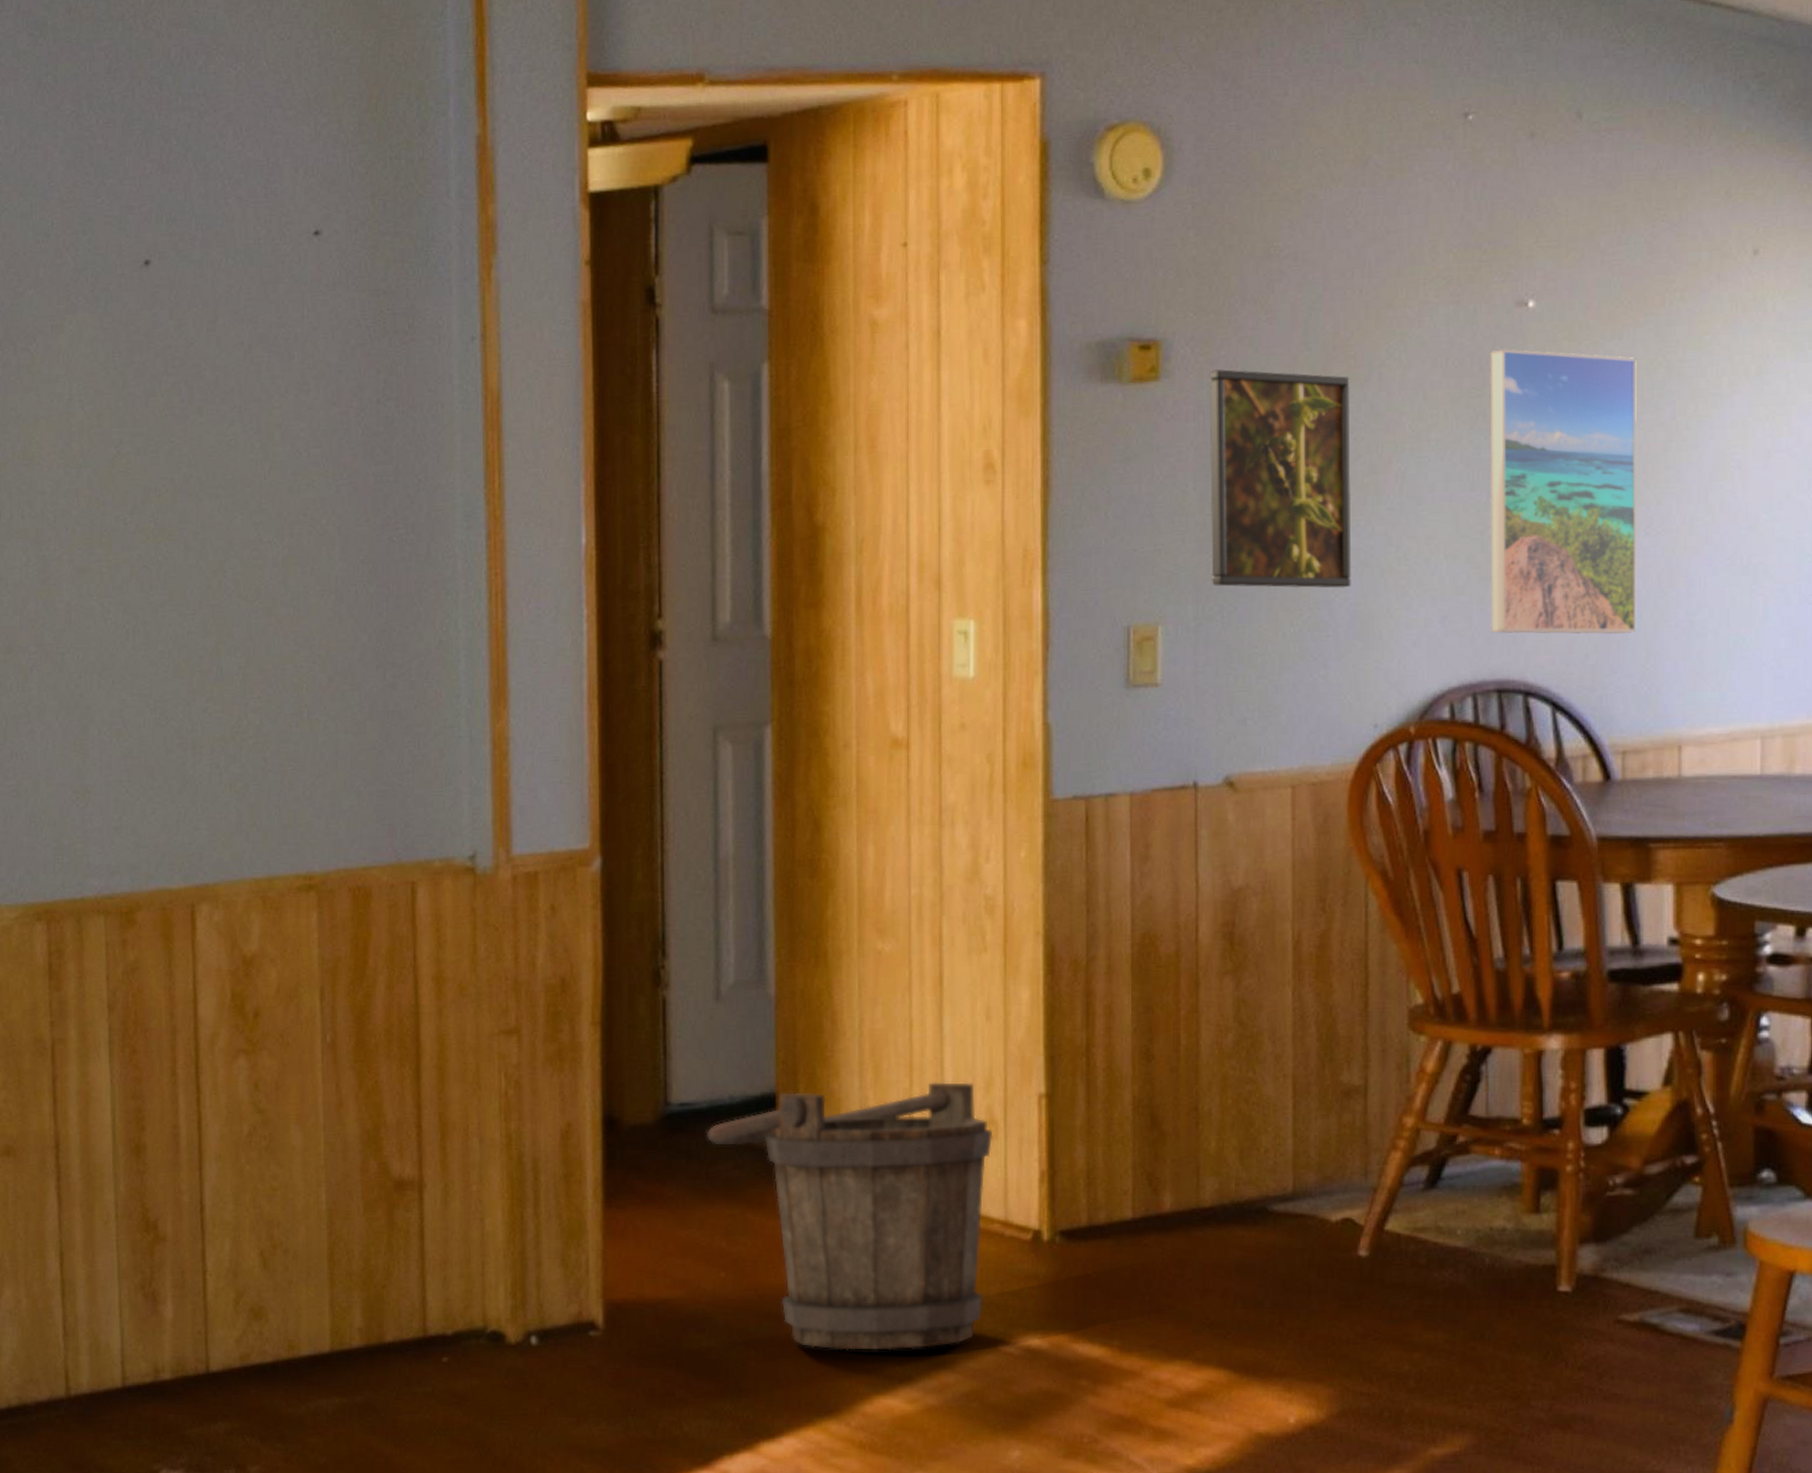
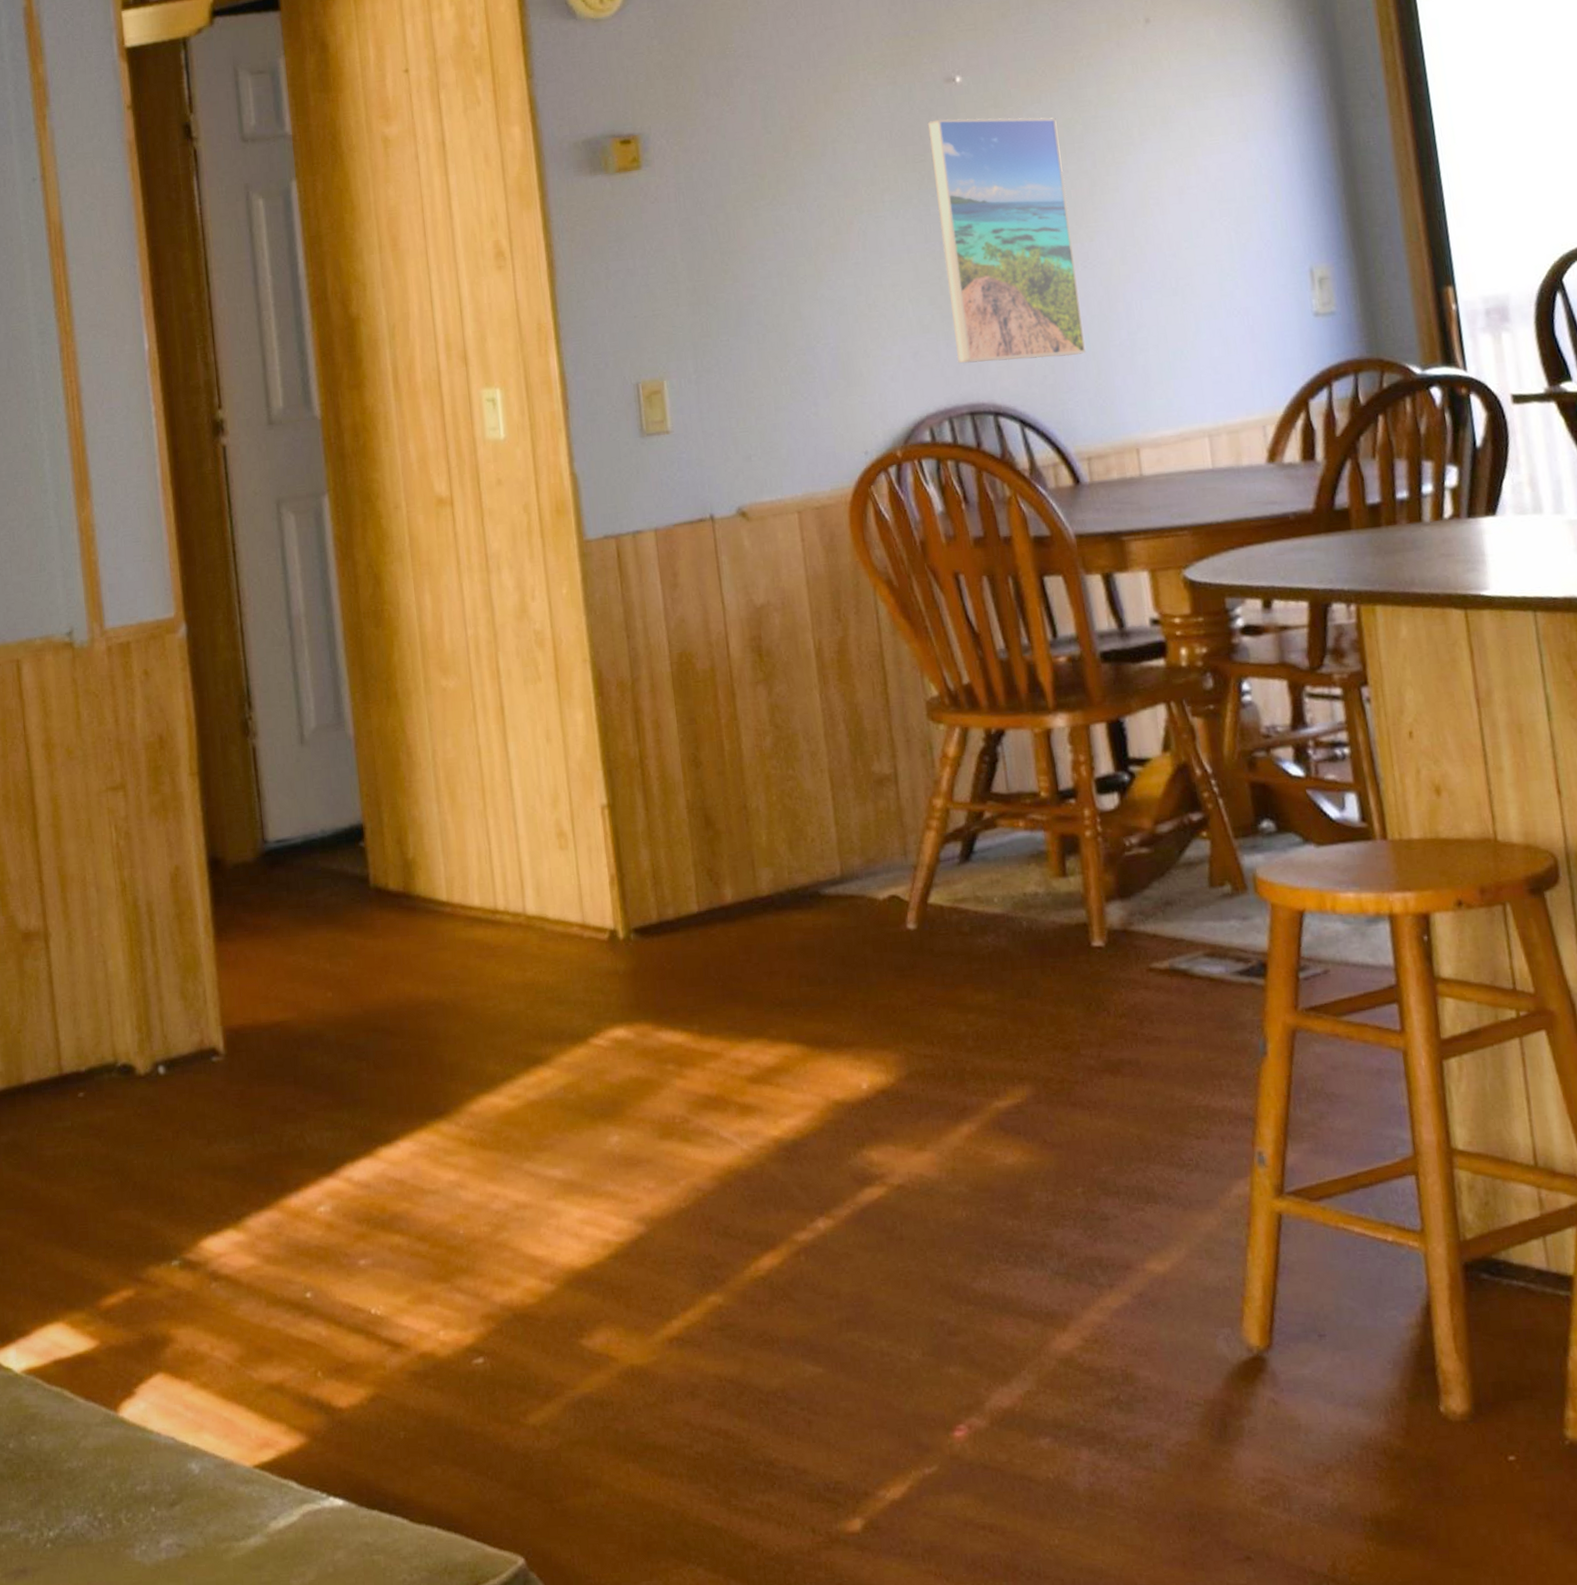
bucket: present [706,1082,993,1350] -> none [302,799,570,1056]
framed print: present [1209,369,1352,589] -> none [684,153,830,342]

